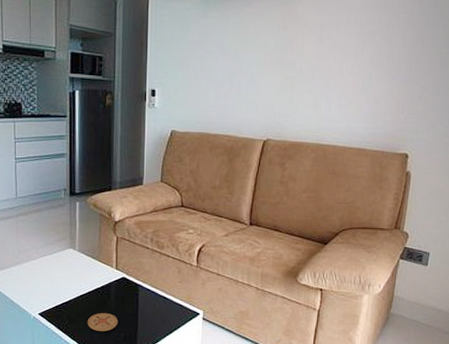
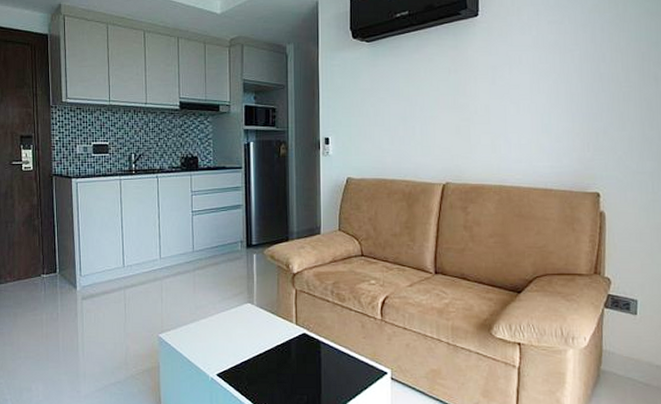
coaster: present [87,312,118,331] -> none [267,372,300,394]

